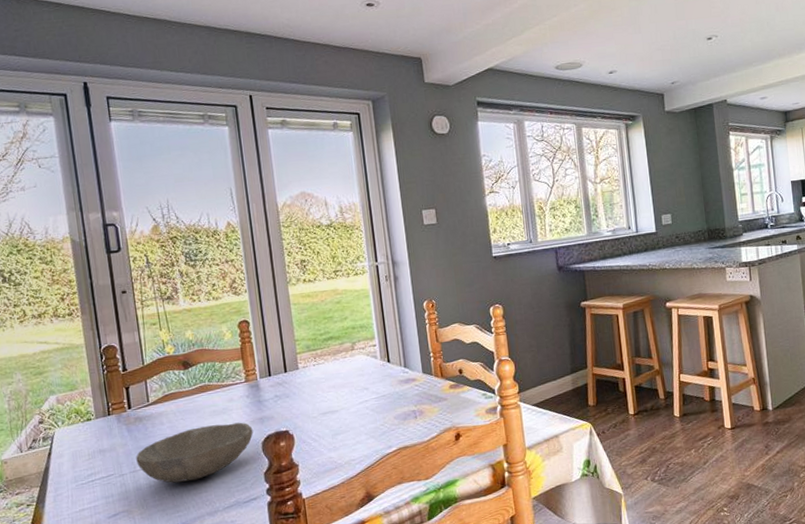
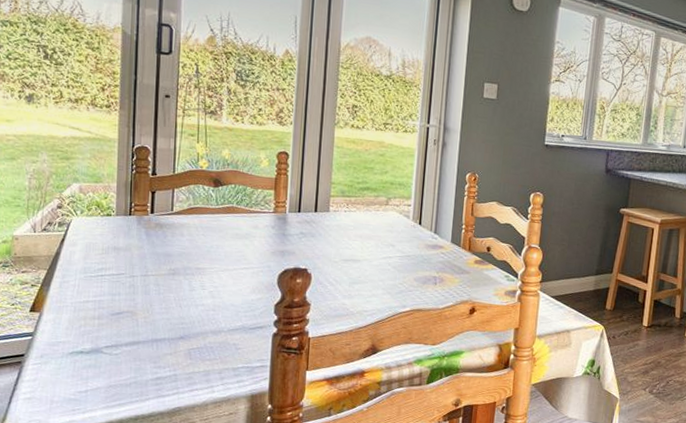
bowl: present [136,422,253,483] -> none [149,246,272,297]

